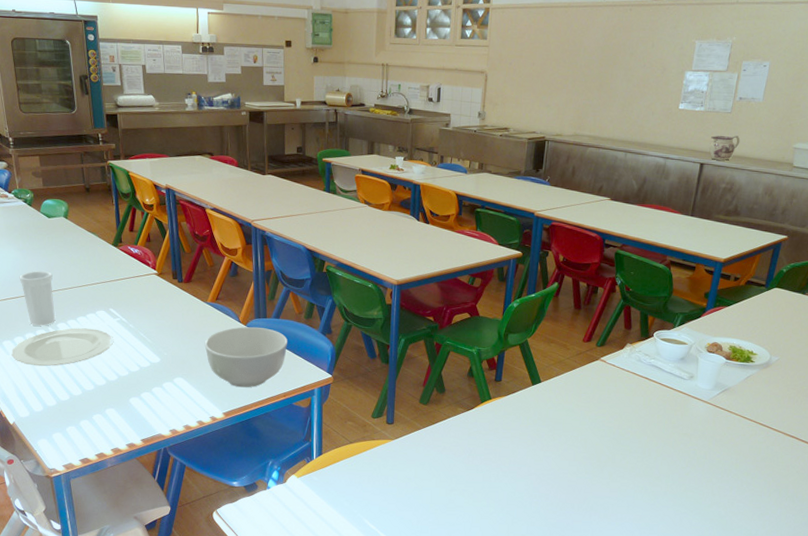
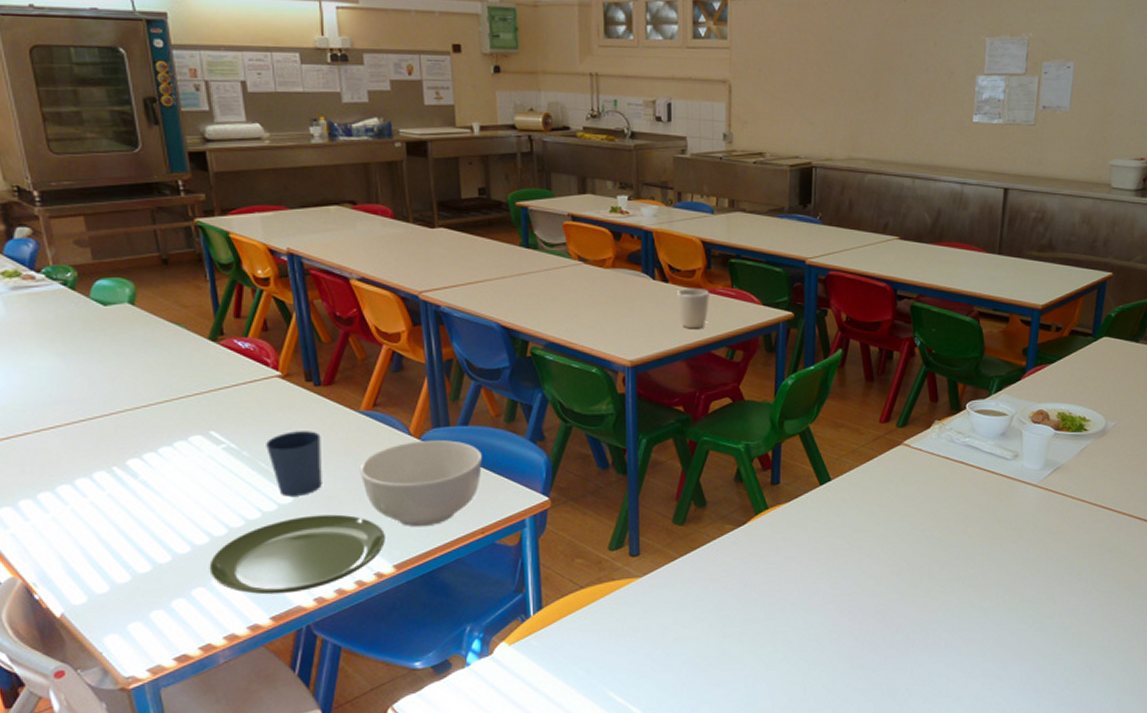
plate: present [11,328,114,366] -> none [53,463,219,526]
cup: present [19,271,56,326] -> none [60,384,123,466]
plate: none [104,372,219,425] -> present [209,514,385,595]
dixie cup: none [145,313,181,358] -> present [266,431,322,496]
cup: none [434,228,459,260] -> present [676,287,709,329]
pitcher: present [708,135,740,161] -> none [1012,153,1048,185]

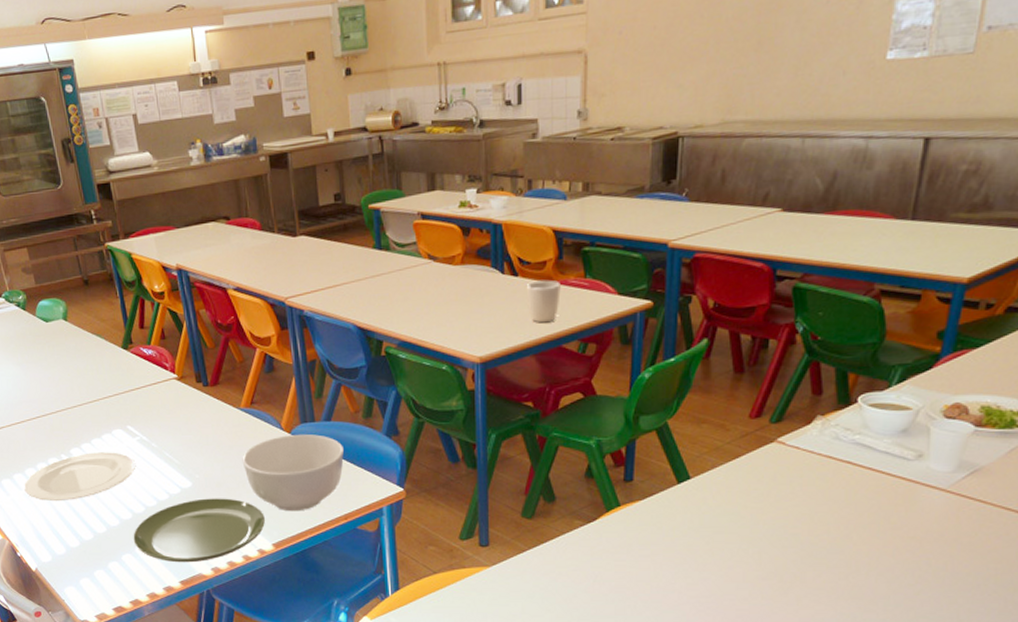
plate: none [53,463,219,526] -> present [24,452,136,501]
dixie cup: present [266,431,322,496] -> none [169,426,213,482]

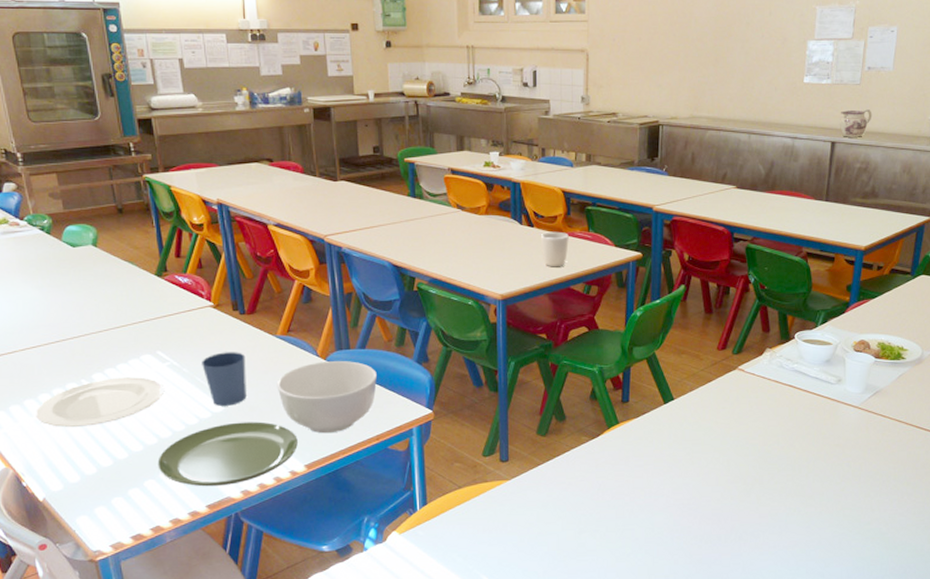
dixie cup: none [169,426,213,482] -> present [202,352,247,406]
pitcher: none [937,87,991,131] -> present [839,109,872,138]

